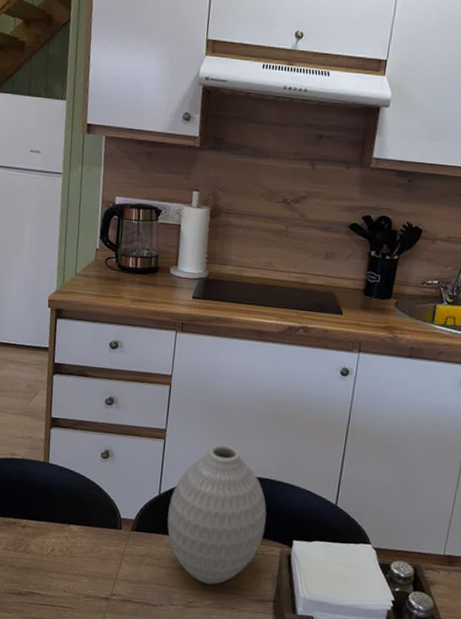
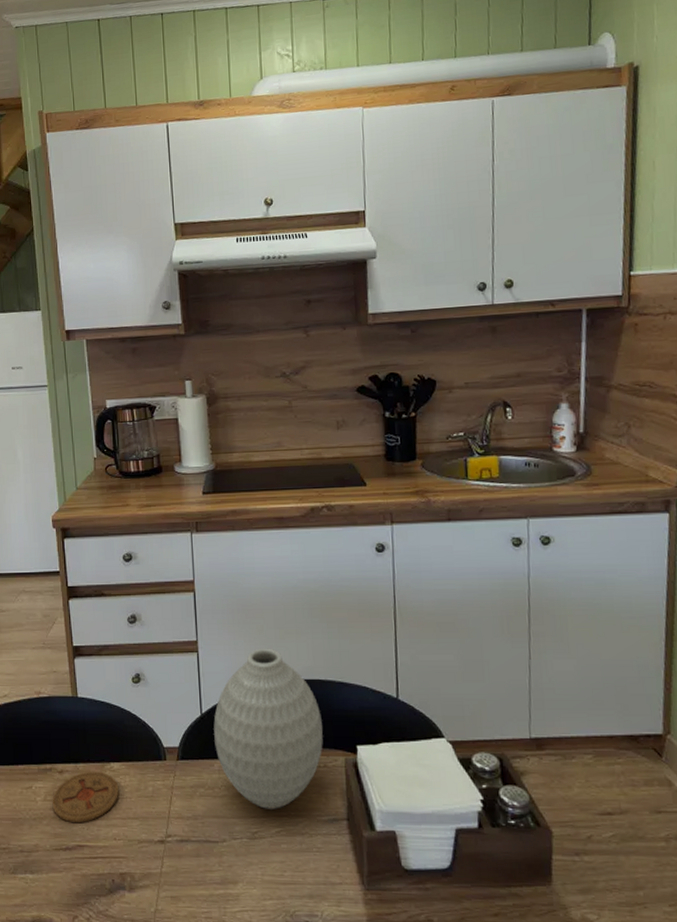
coaster: none [11,529,75,573] -> present [52,771,119,822]

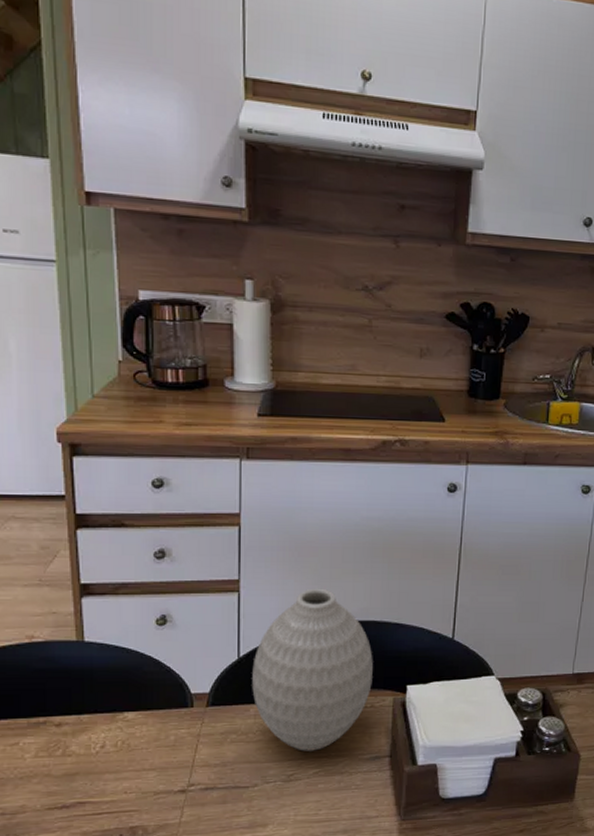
coaster: present [52,771,119,822] -> none [45,722,133,778]

